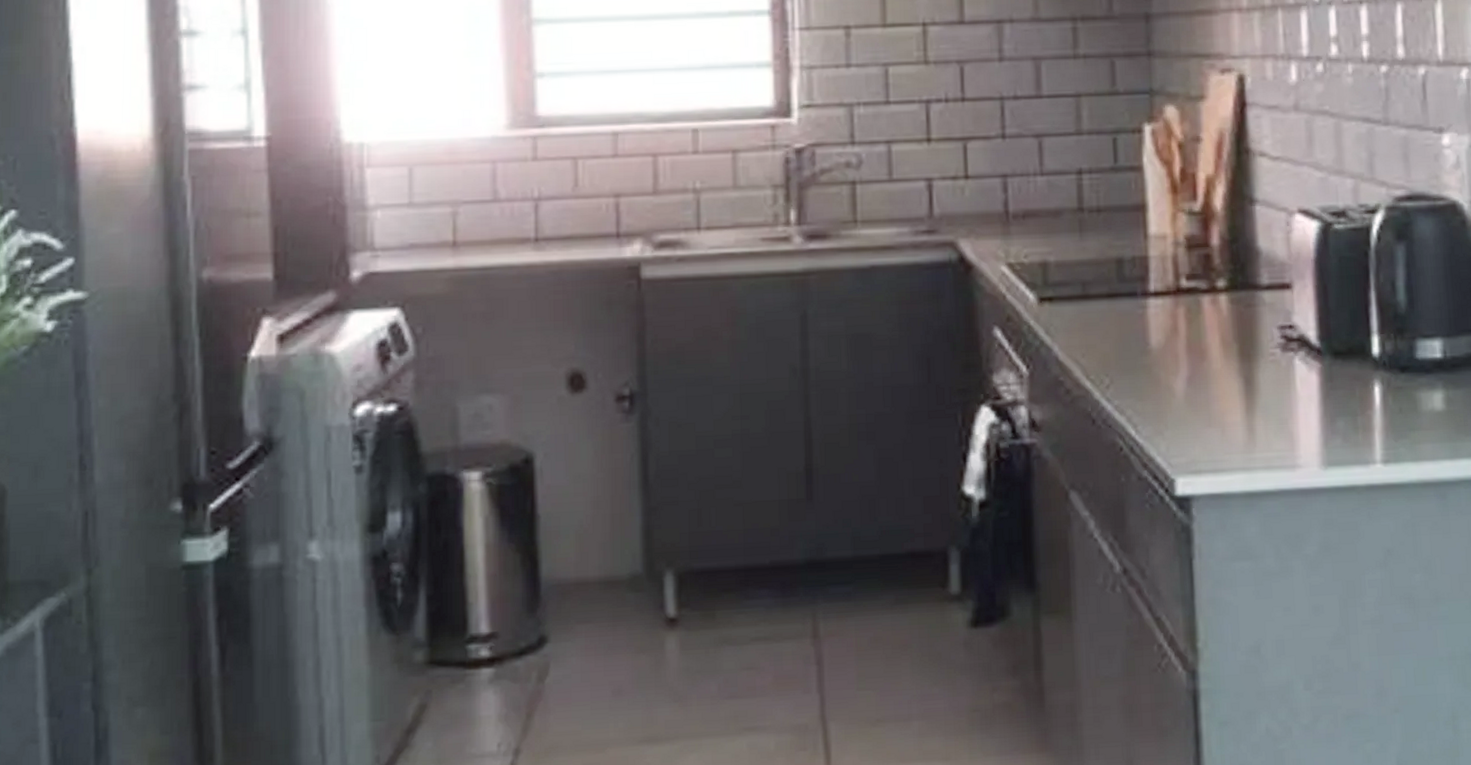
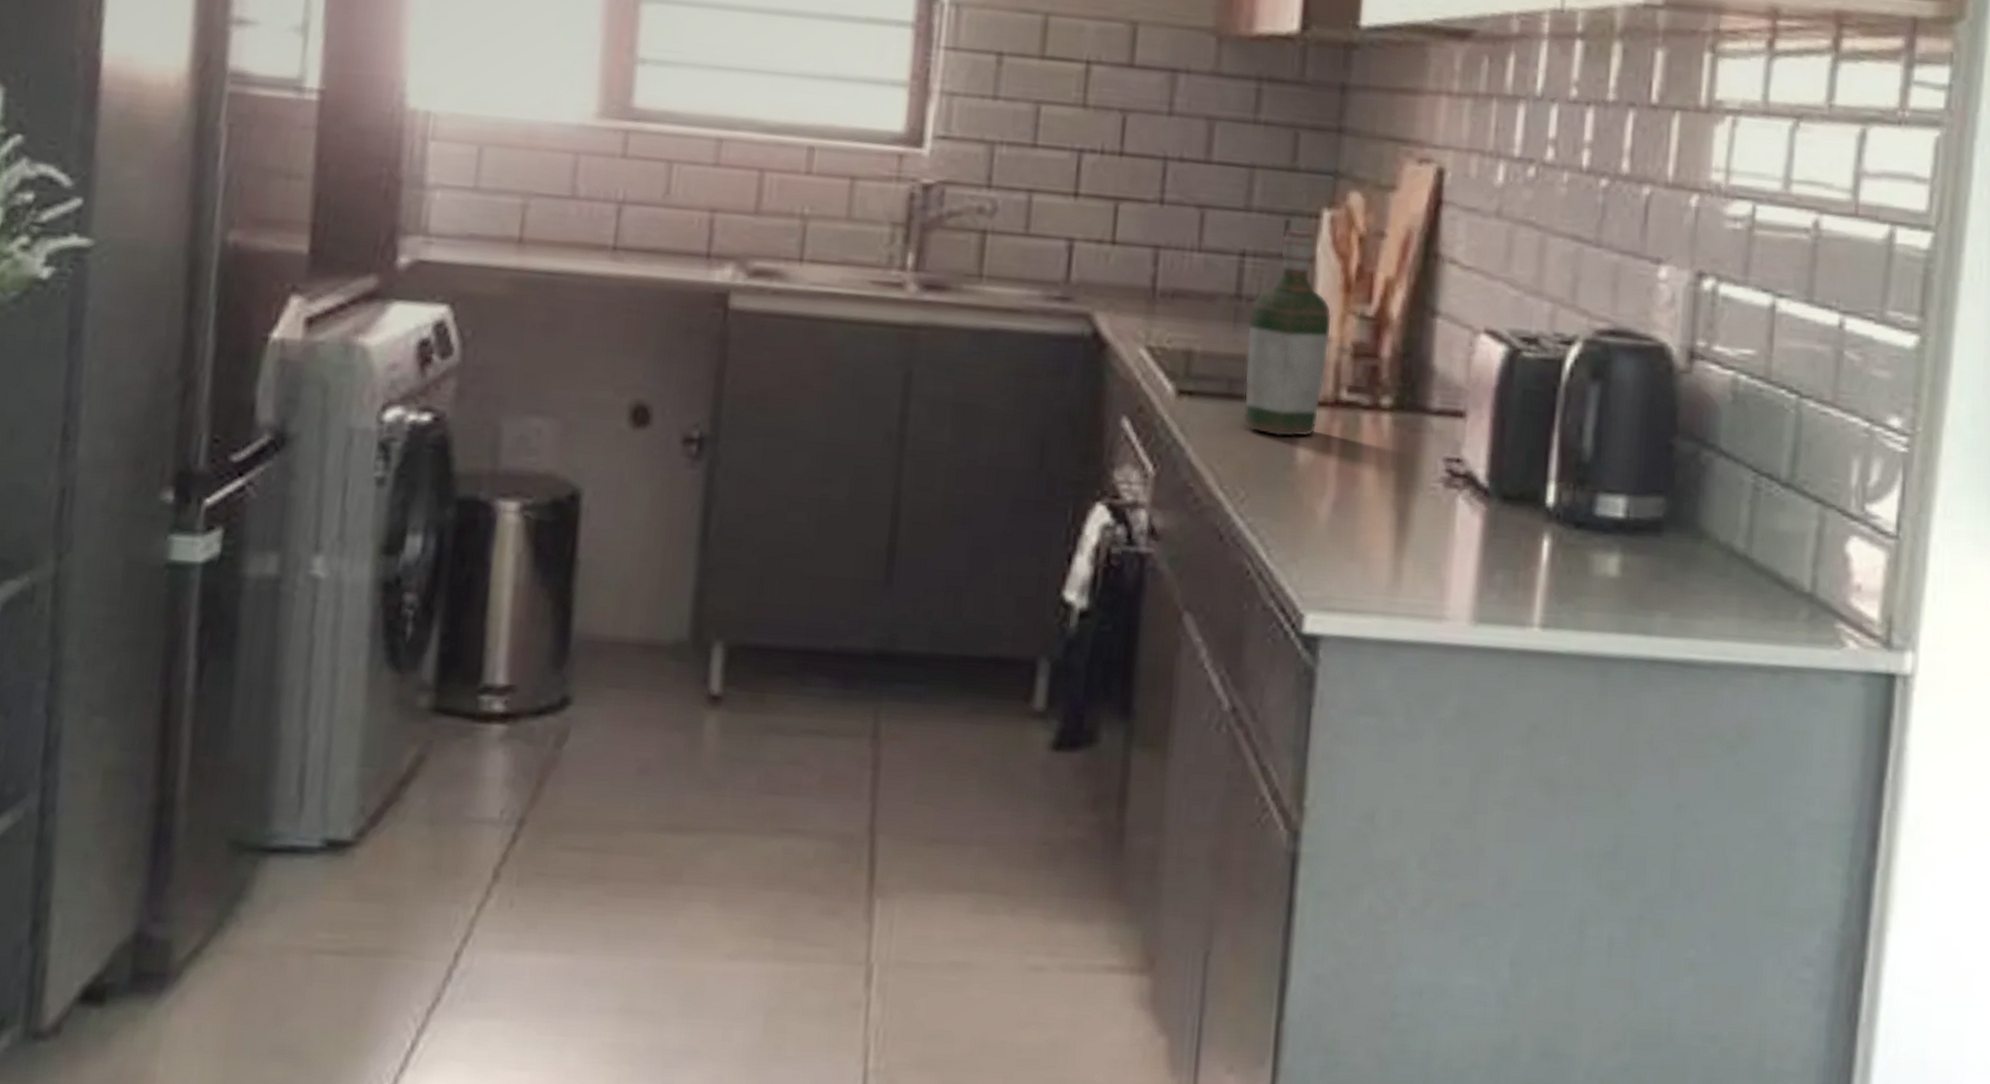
bottle: none [1092,144,1165,327] -> present [1243,228,1332,437]

